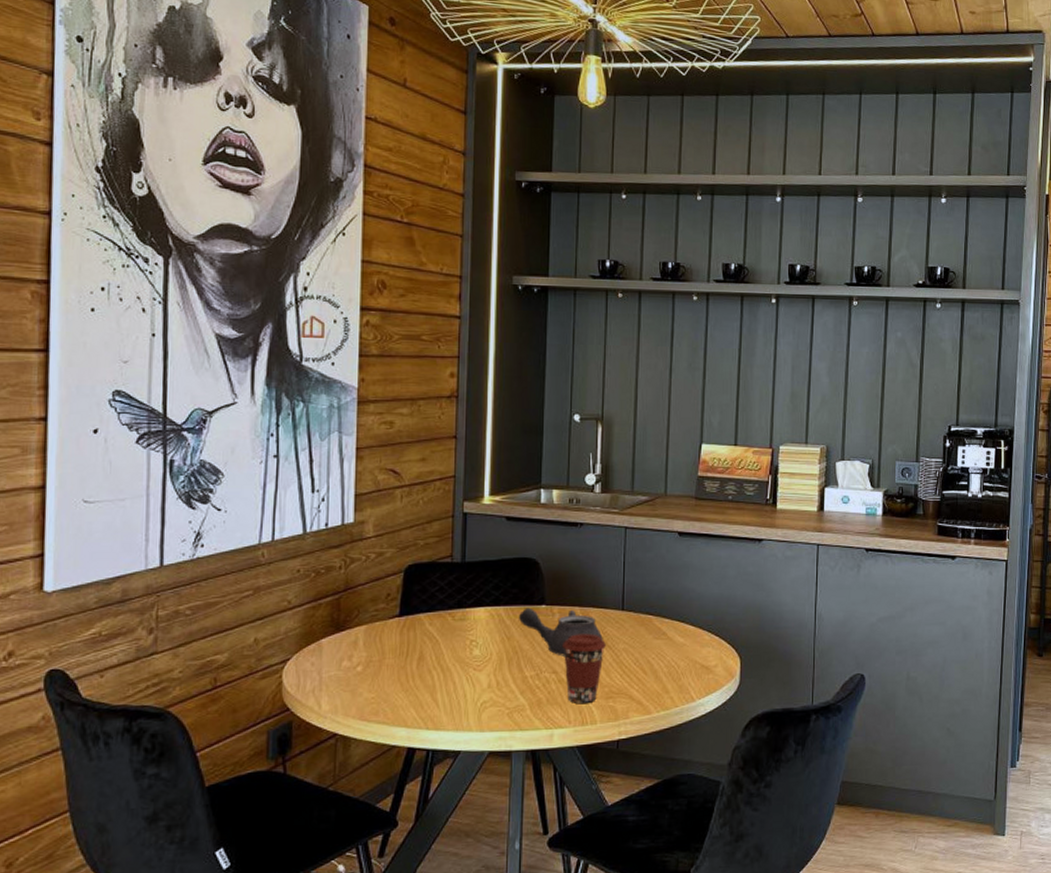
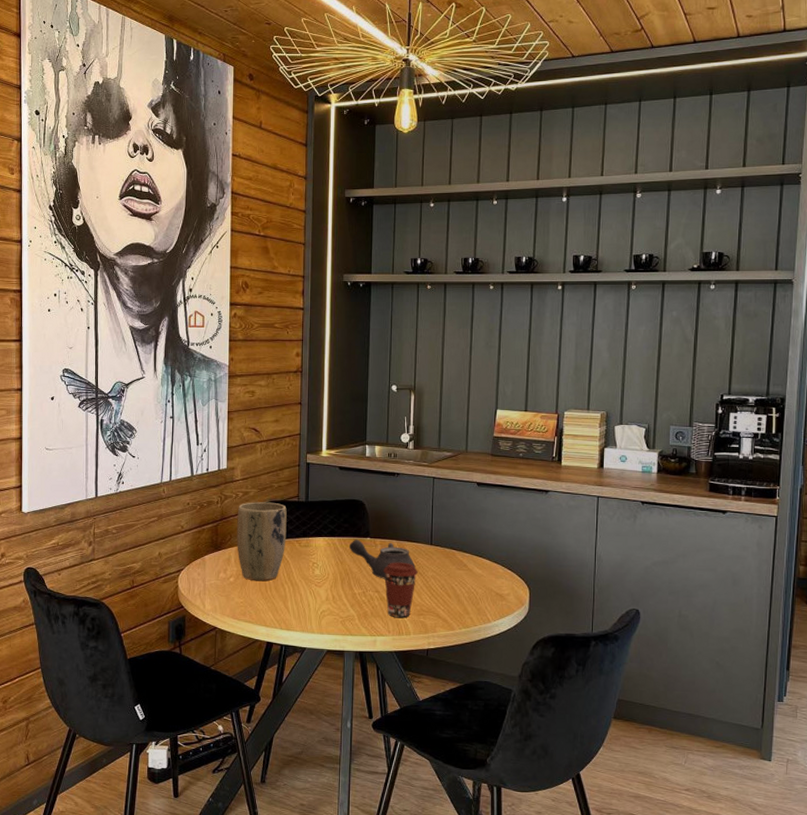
plant pot: none [367,564,436,669] -> present [237,502,287,581]

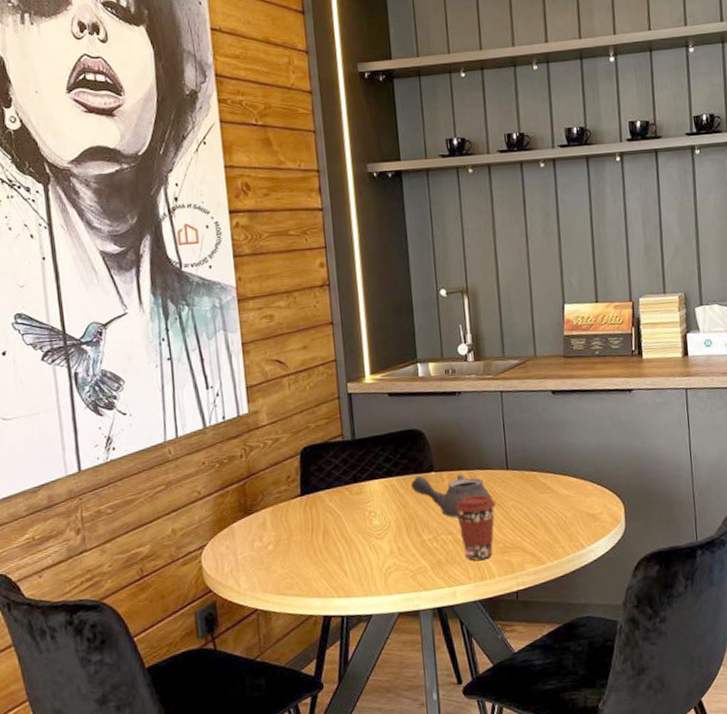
plant pot: present [237,502,287,581] -> none [268,446,334,545]

